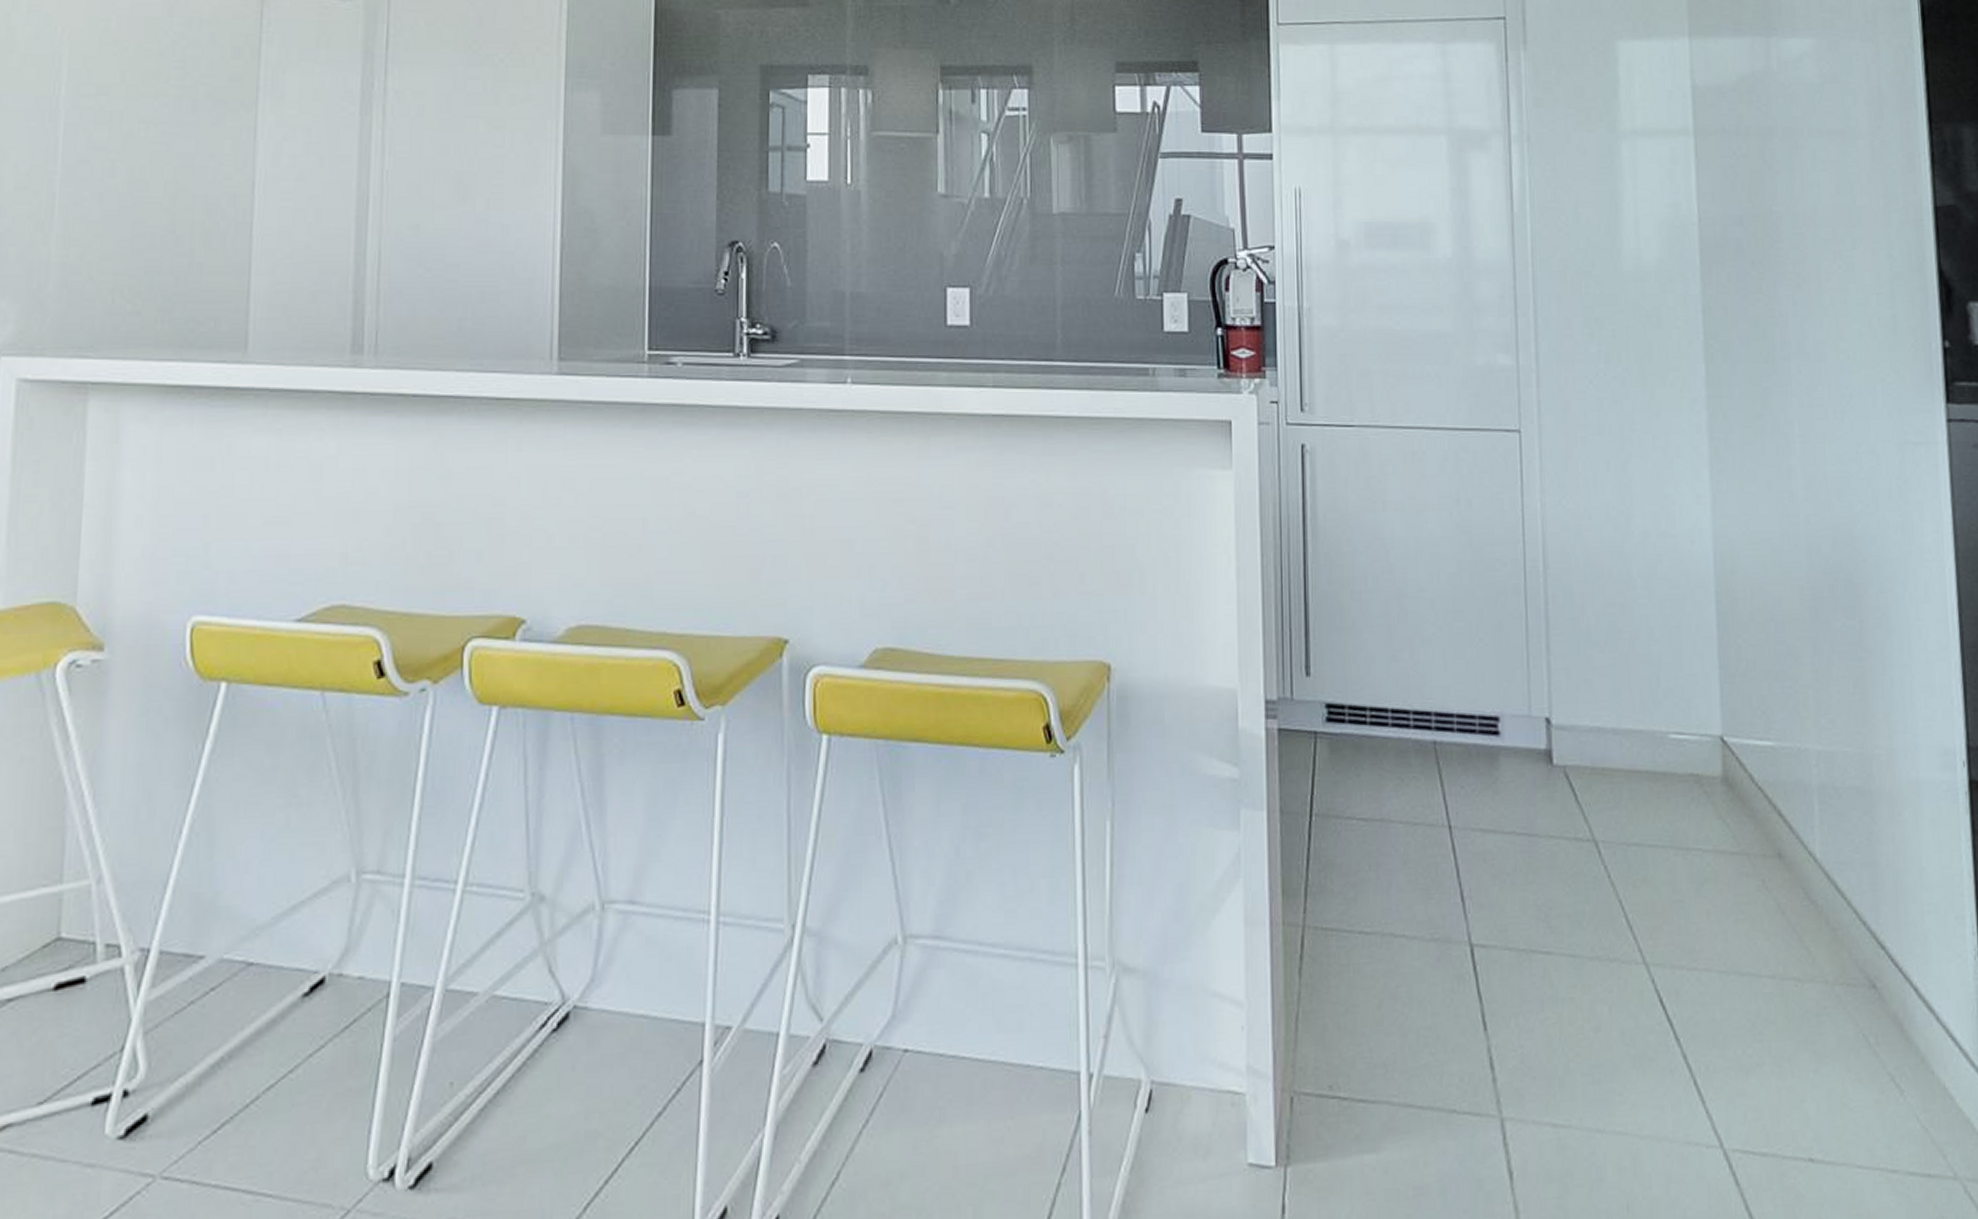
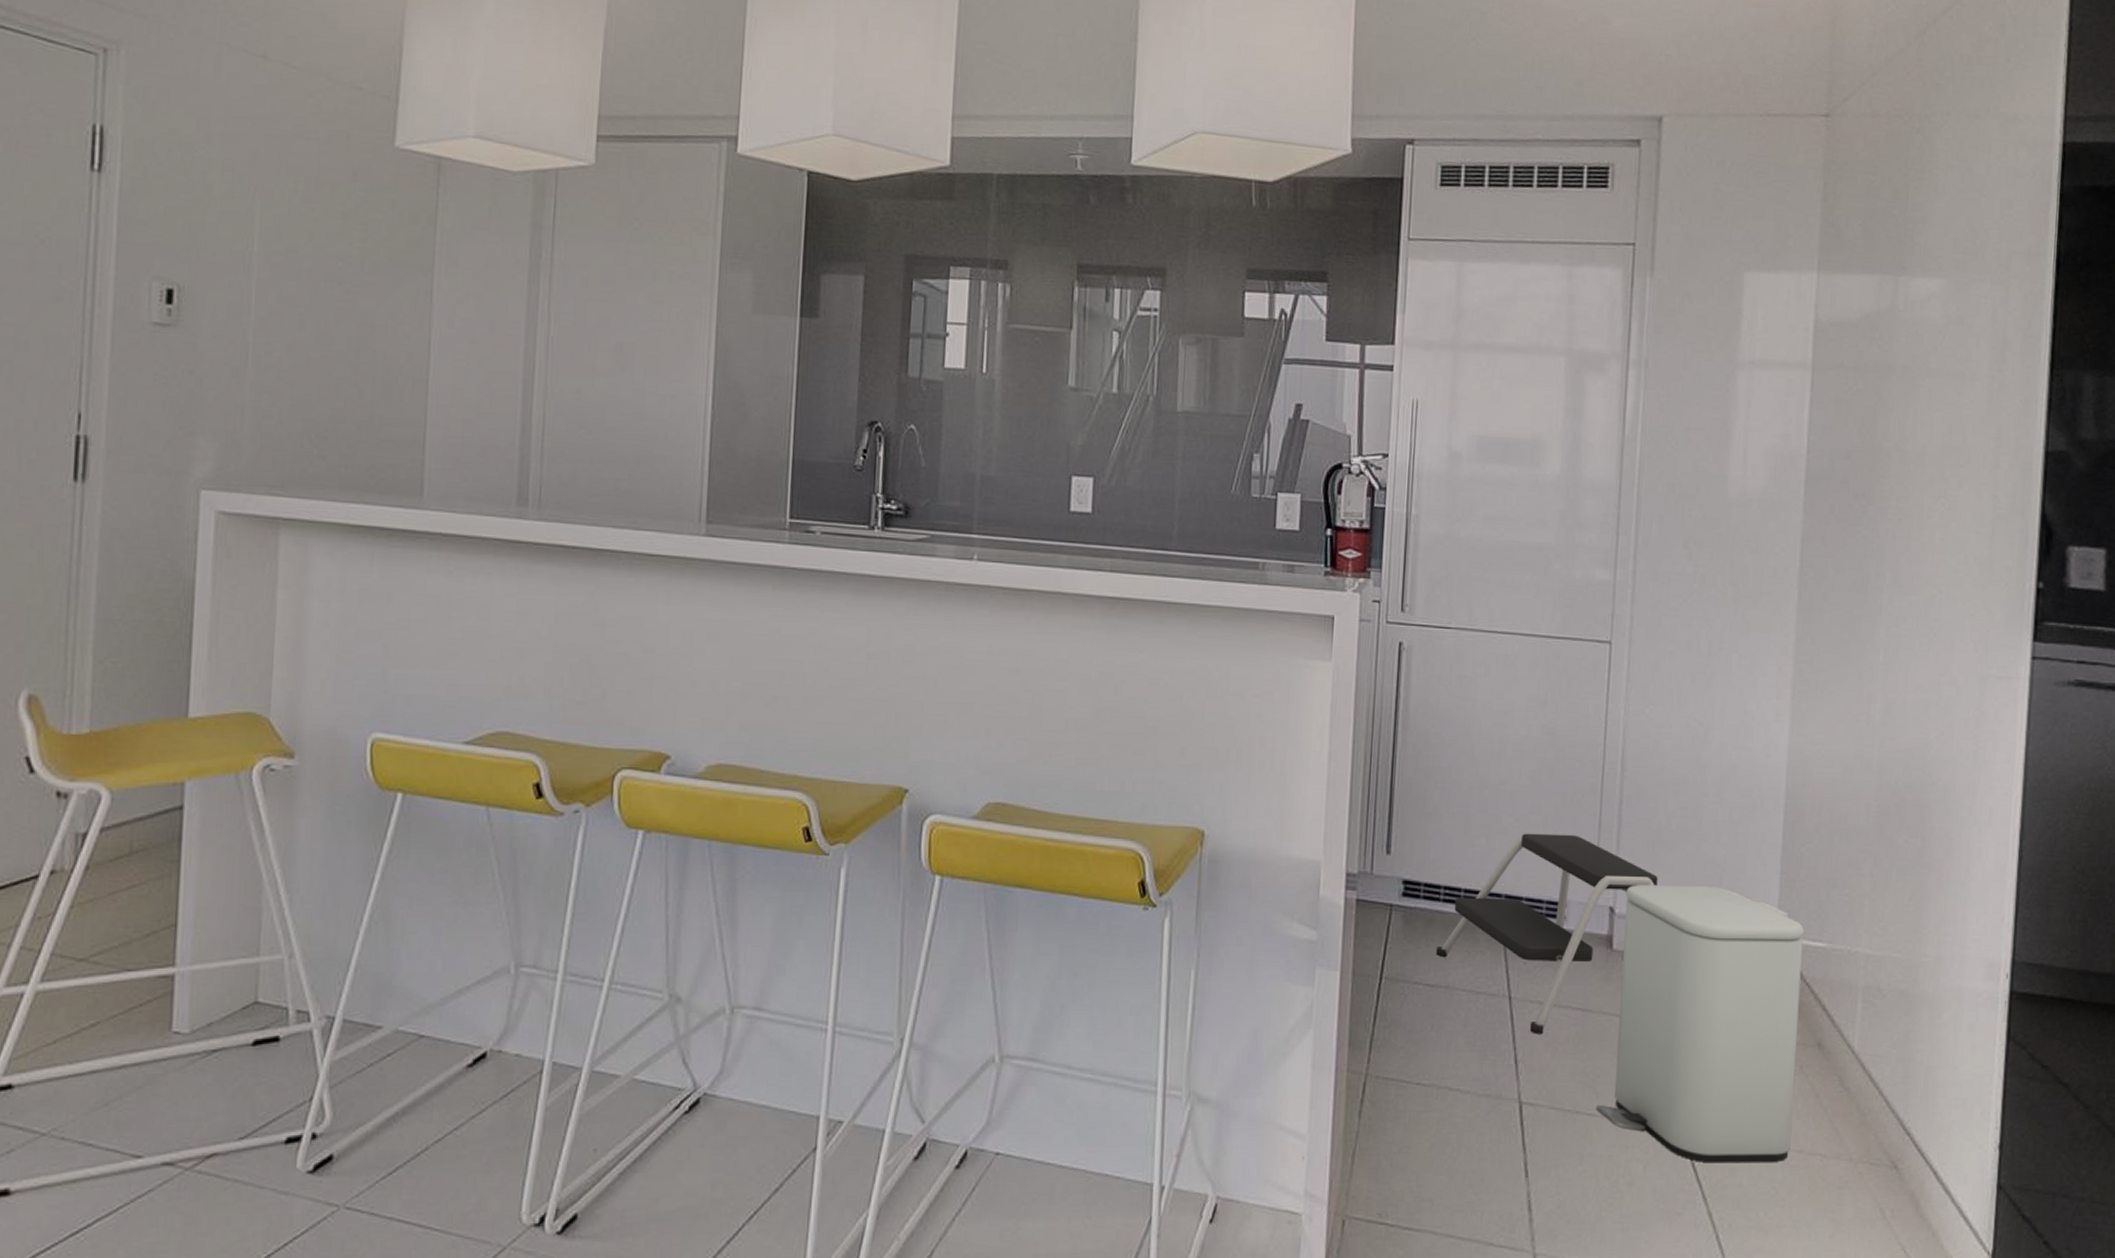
step stool: none [1366,641,1593,867] -> present [1435,833,1658,1035]
pedal bin: none [1552,687,1762,998] -> present [1596,885,1805,1162]

